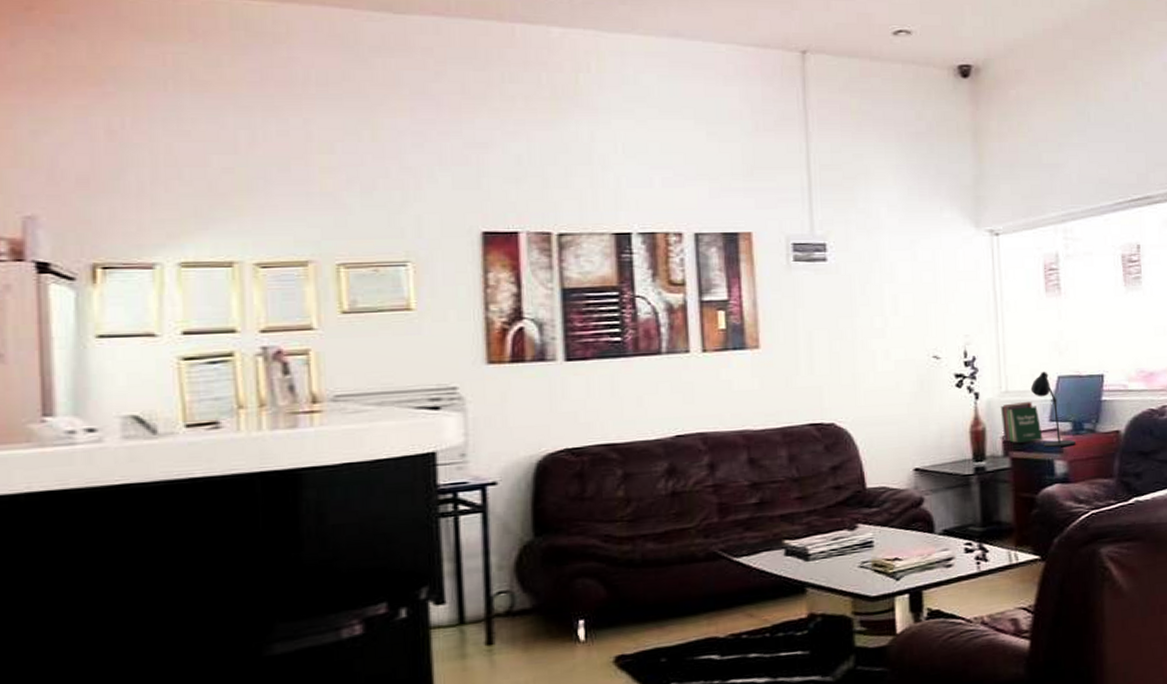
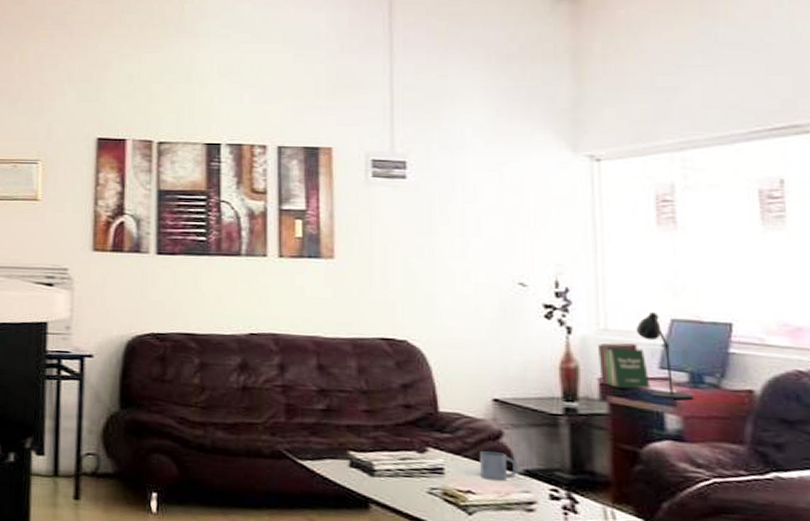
mug: none [904,518,938,546] -> present [480,451,519,482]

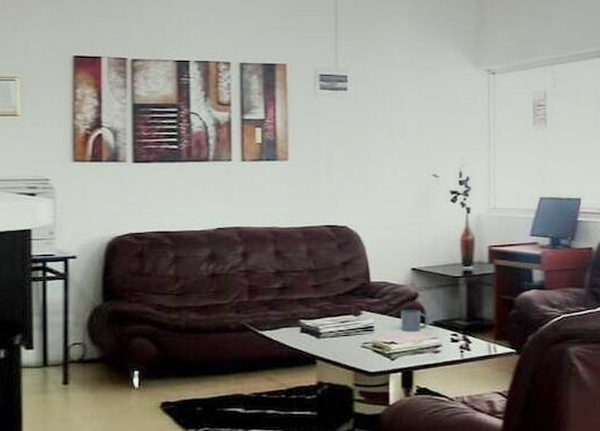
books: present [598,343,650,389] -> none [489,218,524,253]
desk lamp: present [636,313,693,401] -> none [515,193,552,259]

